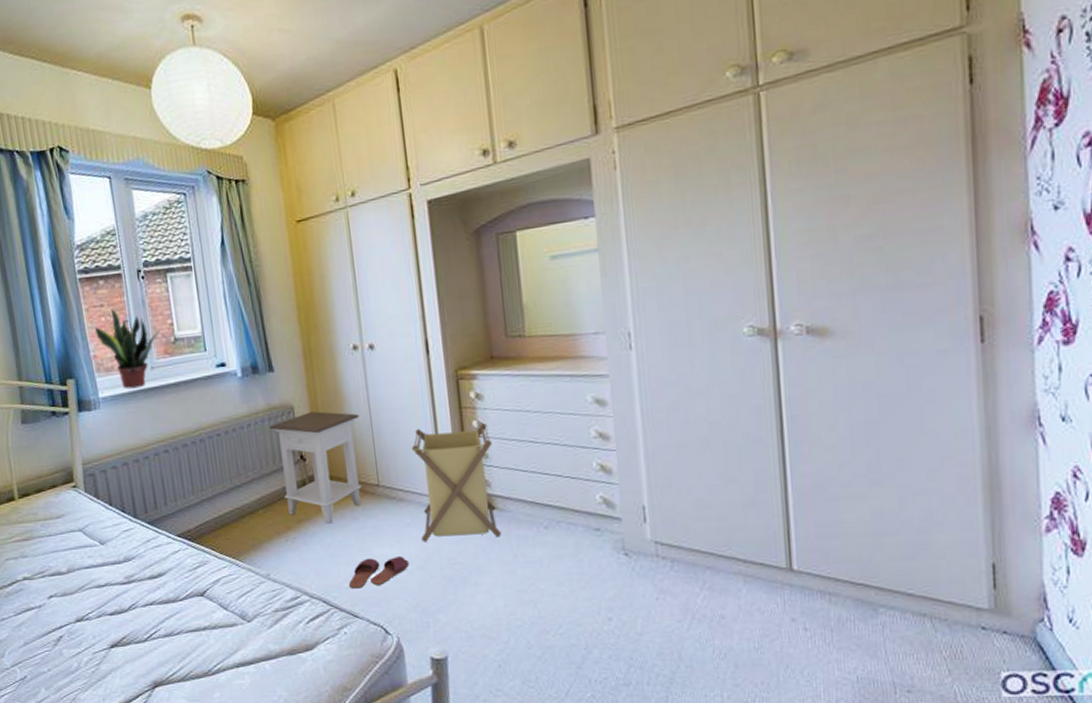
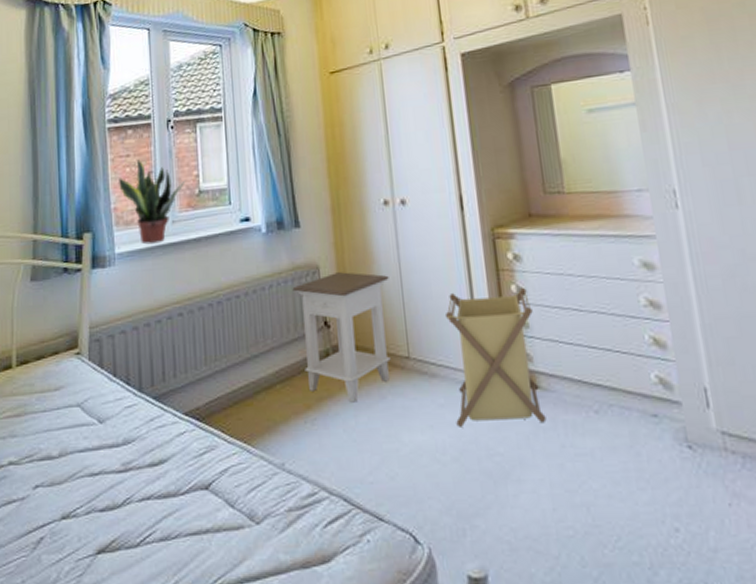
slippers: present [349,556,408,589] -> none [374,444,442,484]

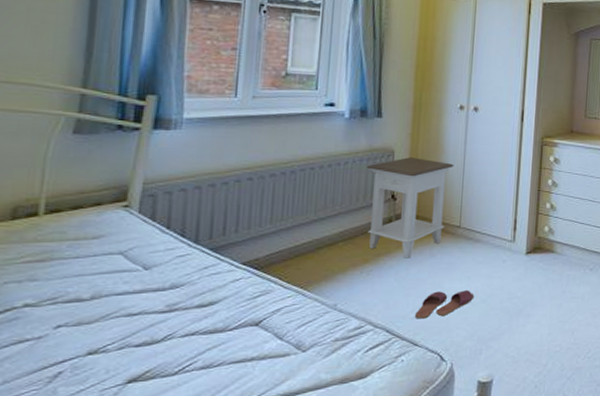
potted plant: present [119,159,186,245] -> none [196,35,273,115]
slippers: none [374,444,442,484] -> present [415,290,473,319]
laundry basket: present [444,287,547,427] -> none [489,182,561,278]

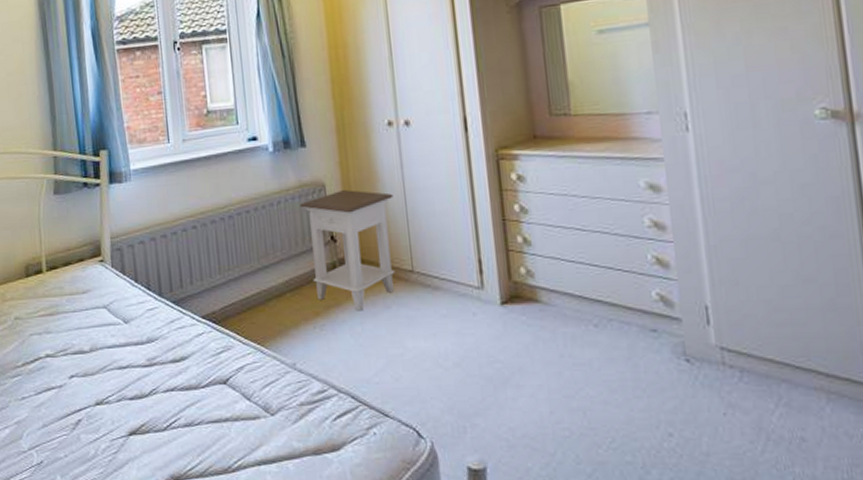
slippers: present [415,290,473,319] -> none [380,351,444,384]

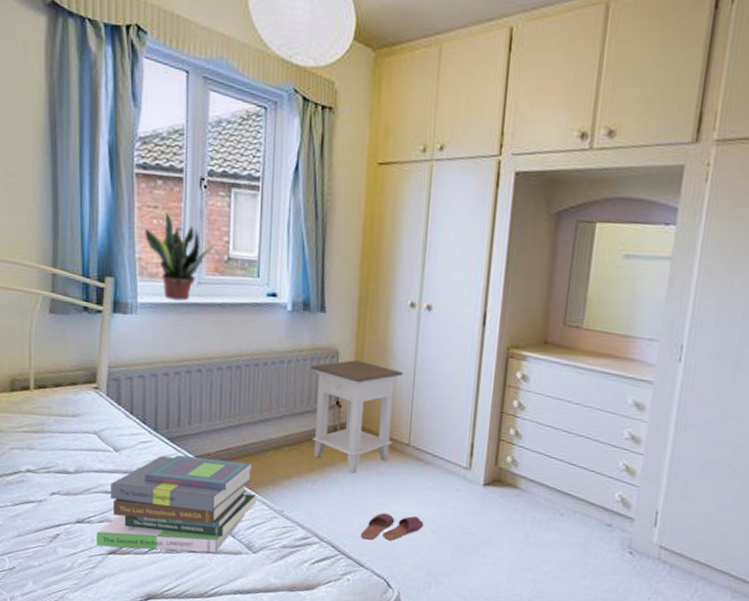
books: none [115,315,266,427] -> present [96,455,256,553]
potted plant: none [130,80,194,162] -> present [145,213,215,302]
slippers: none [380,351,444,384] -> present [361,513,423,540]

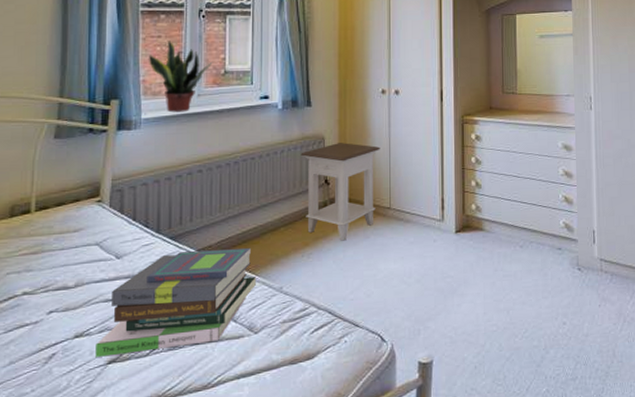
slippers: present [361,513,423,540] -> none [355,271,408,300]

